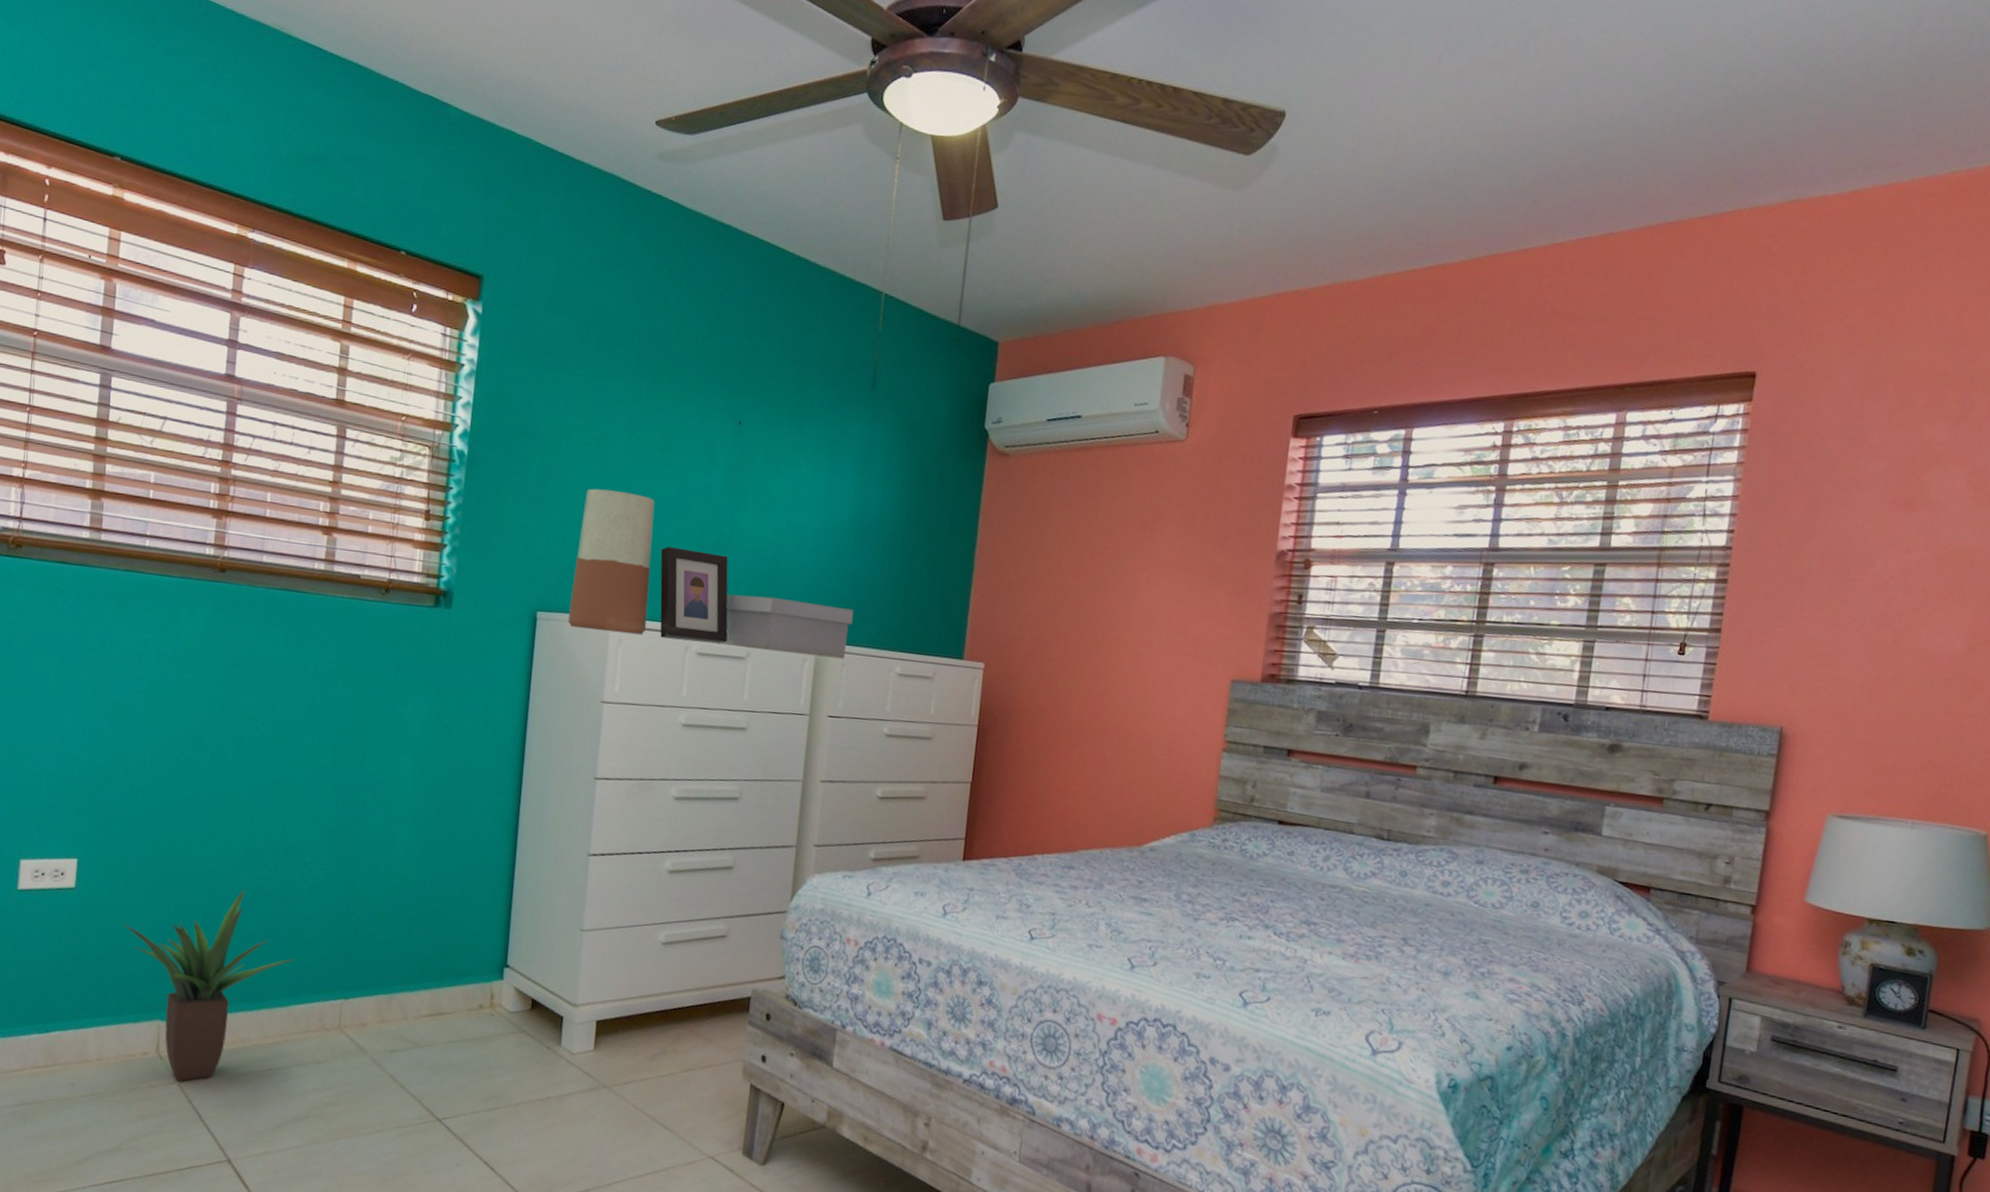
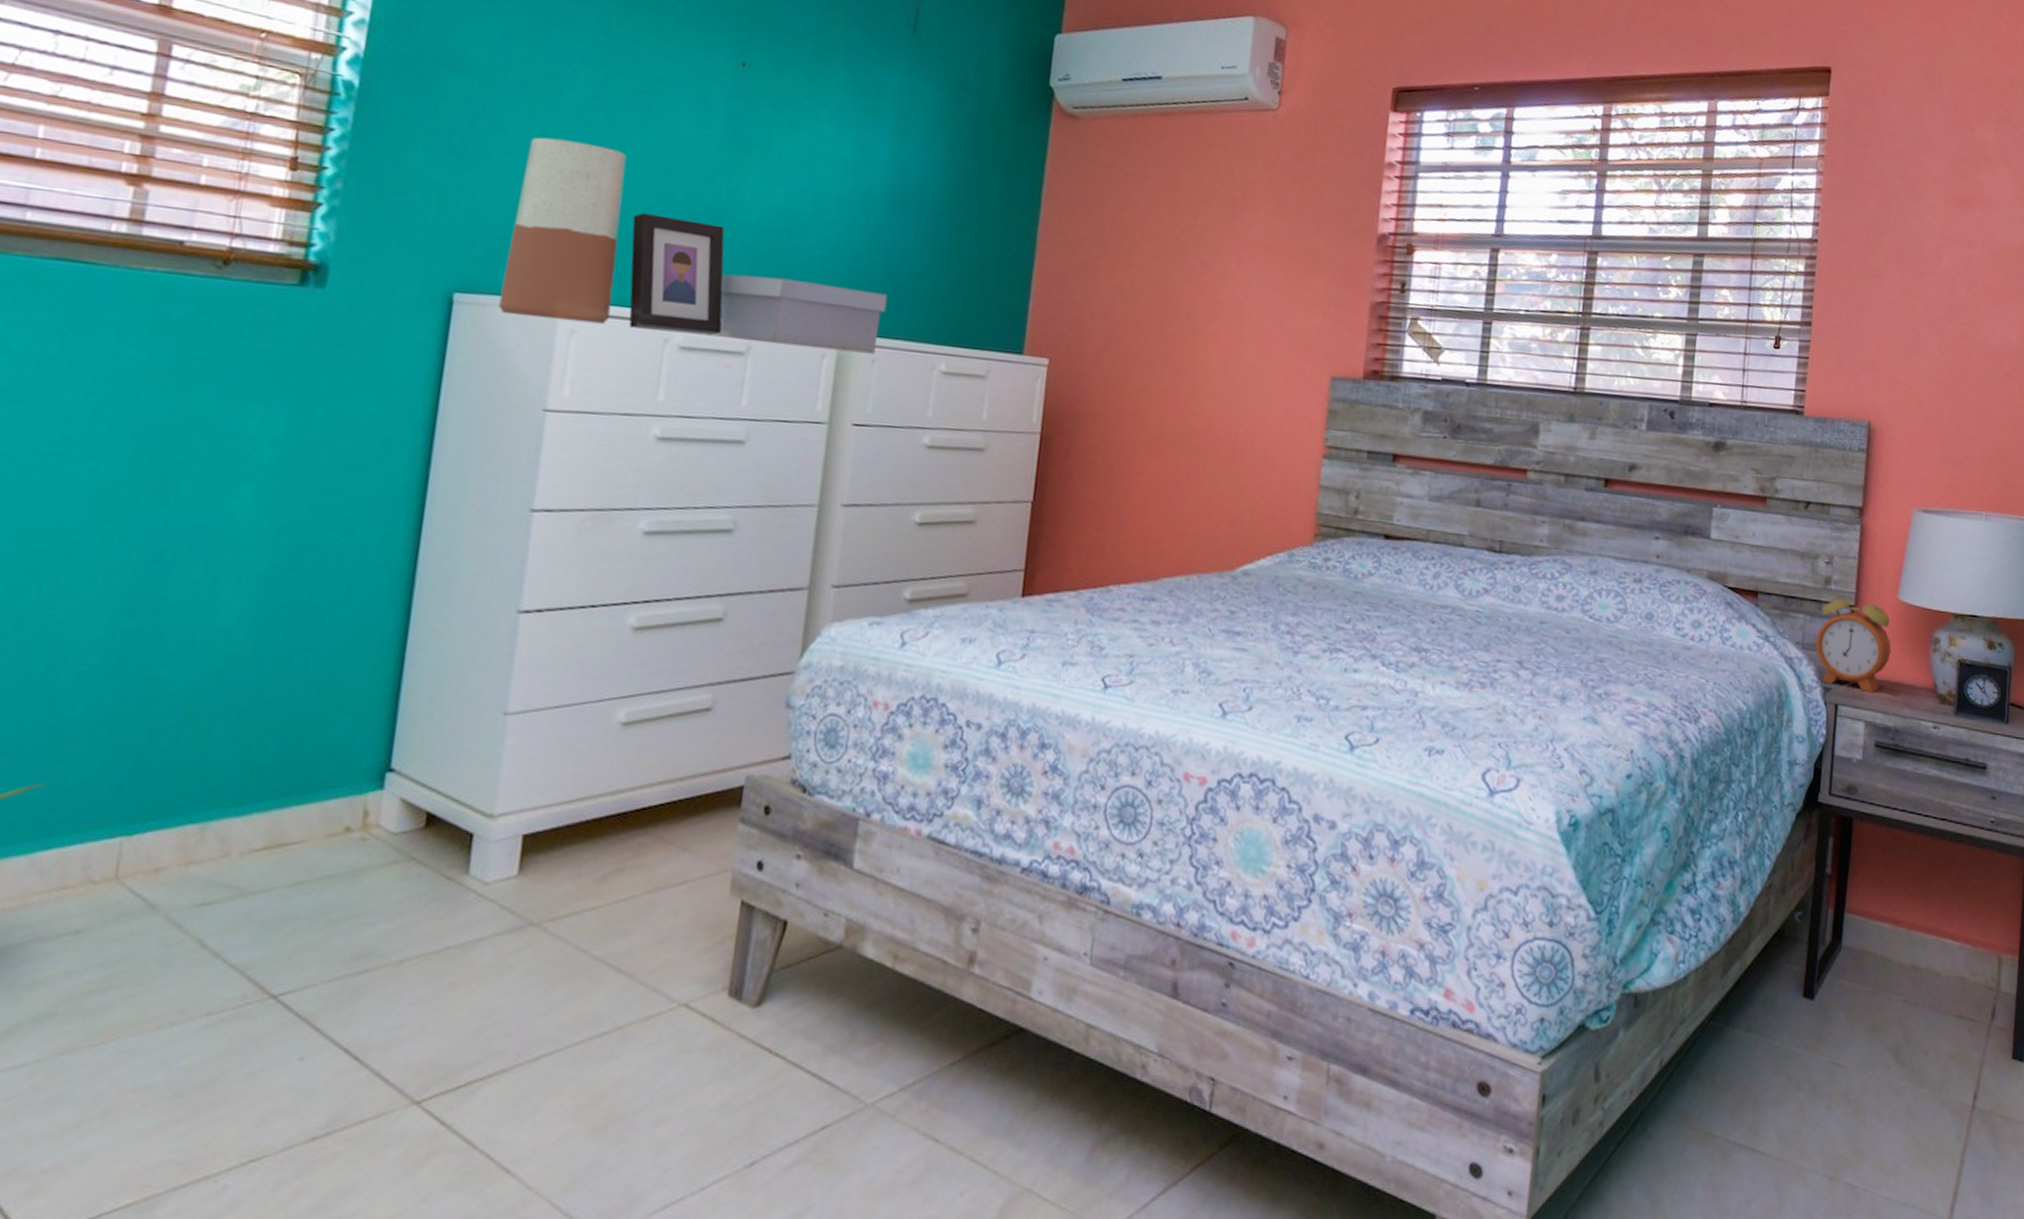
alarm clock: none [1710,885,1795,990] -> present [1816,585,1892,693]

